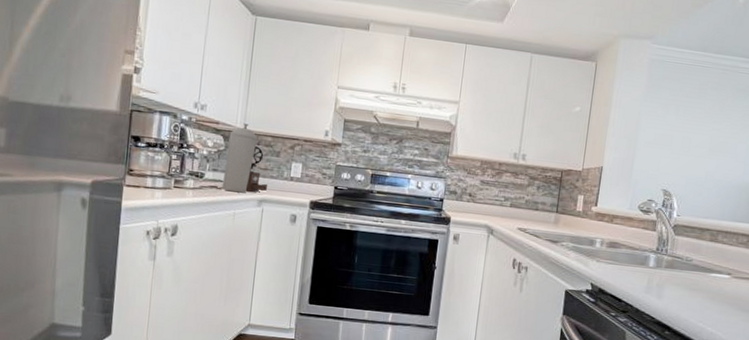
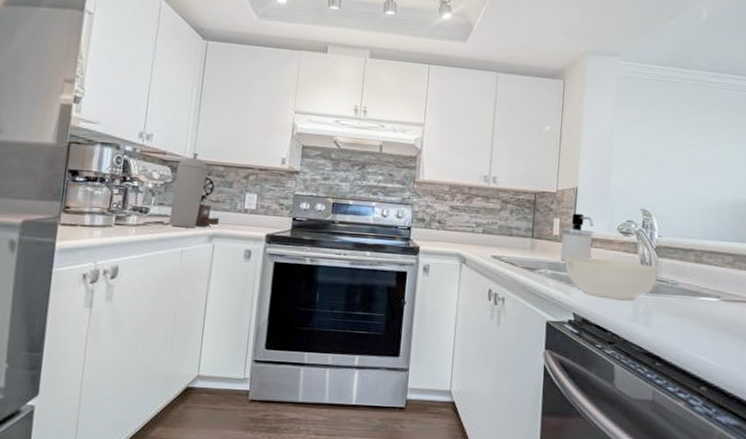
soap dispenser: none [582,191,616,235] -> present [560,213,594,261]
bowl: none [585,231,677,274] -> present [564,256,661,301]

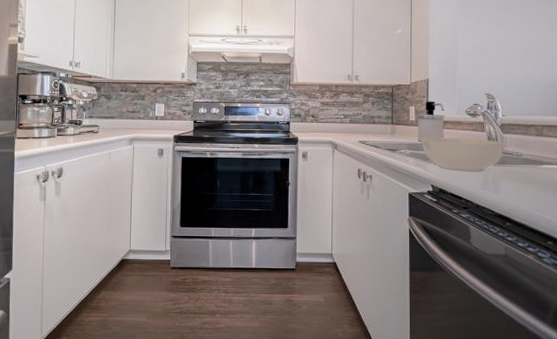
canister: present [168,153,209,228] -> none [97,75,125,134]
coffee grinder: present [194,177,220,228] -> none [118,93,137,134]

